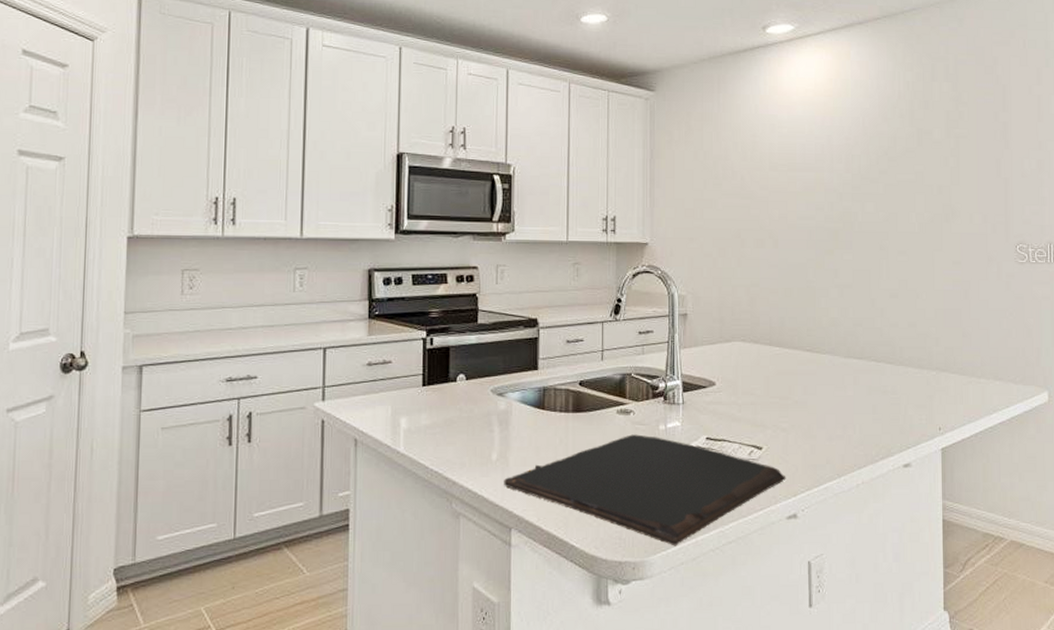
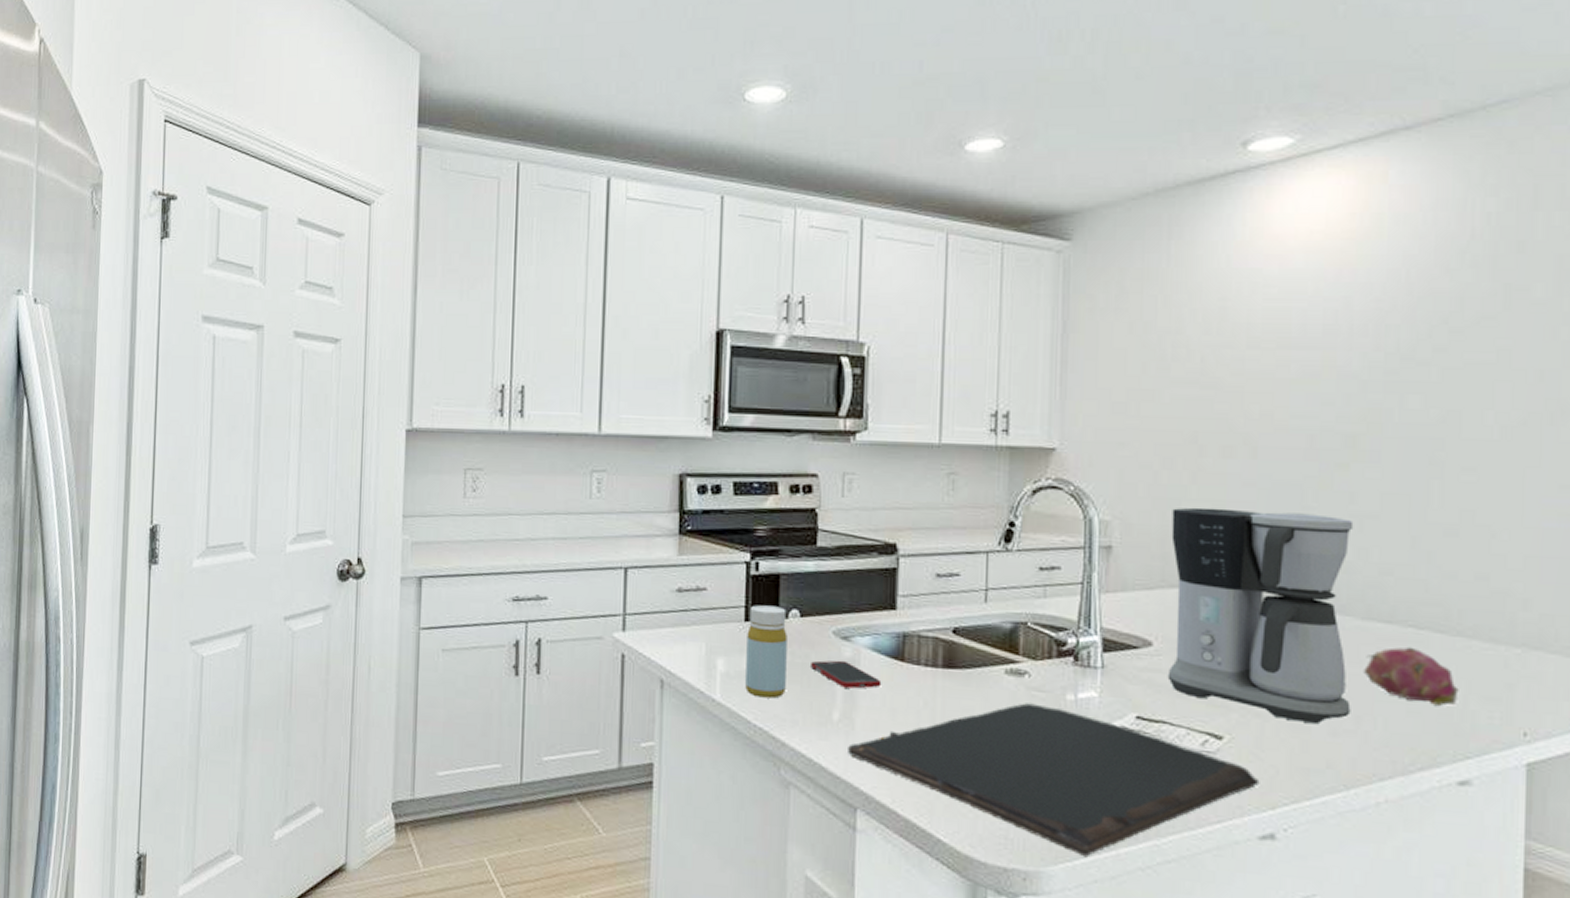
bottle: none [424,372,456,447] -> present [745,605,787,699]
cell phone: none [475,412,528,434] -> present [811,660,882,689]
coffee maker: none [726,283,840,433] -> present [1167,507,1354,725]
fruit: none [847,374,902,413] -> present [1364,646,1459,706]

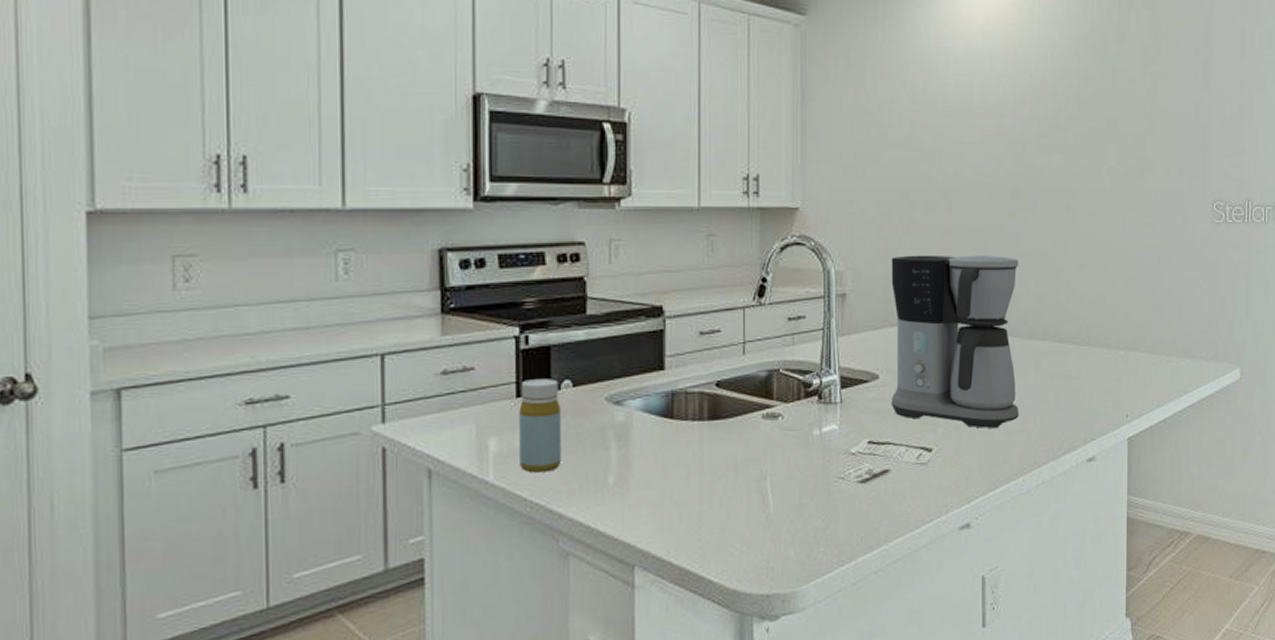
cell phone: present [811,660,882,689] -> none [585,425,654,452]
cutting board: present [848,703,1260,858] -> none [624,442,959,572]
fruit: present [1364,646,1459,706] -> none [1027,357,1087,402]

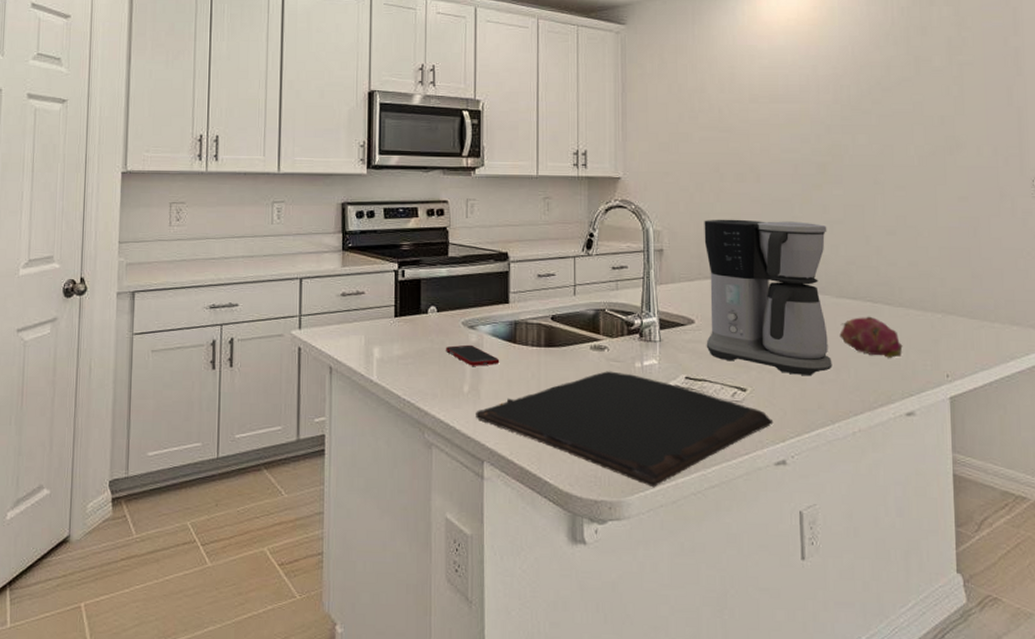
bottle: present [519,378,561,473] -> none [396,304,428,377]
cell phone: none [585,425,654,452] -> present [446,344,500,366]
cutting board: none [624,442,959,572] -> present [476,371,774,488]
fruit: none [1027,357,1087,402] -> present [839,316,903,358]

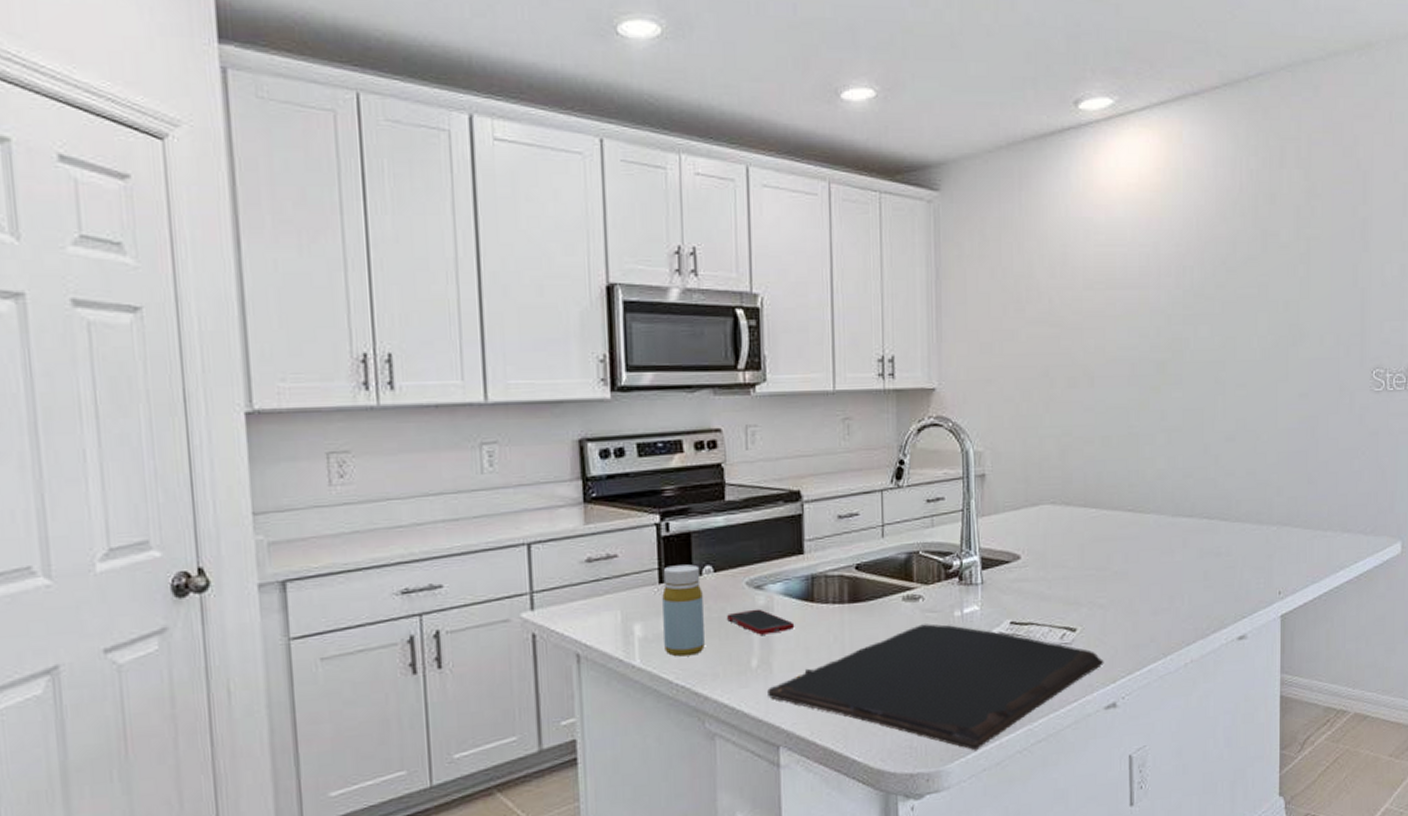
bottle: none [396,304,428,377] -> present [662,564,705,657]
coffee maker: present [704,219,832,376] -> none [1031,431,1166,608]
fruit: present [839,316,903,358] -> none [1174,534,1237,579]

